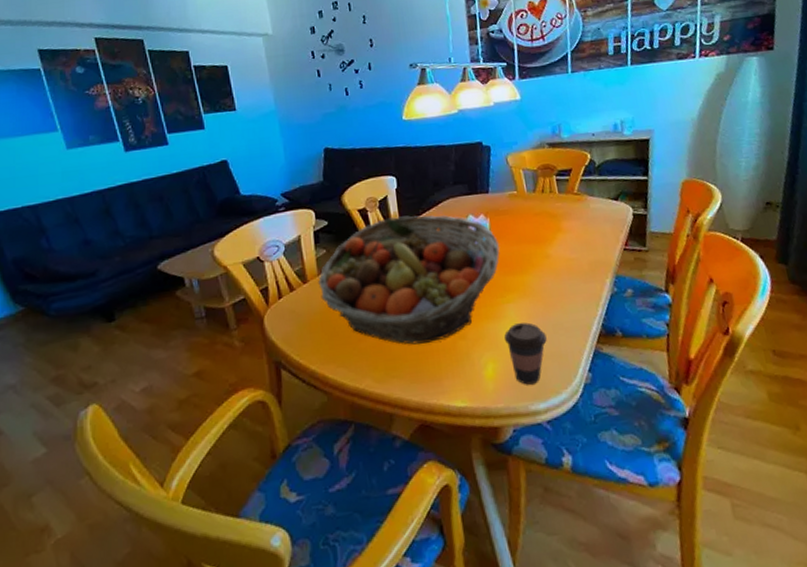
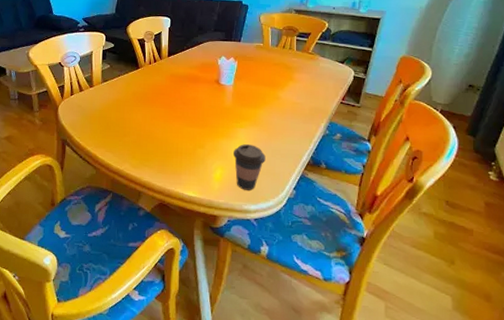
fruit basket: present [318,215,500,345] -> none [101,49,241,146]

